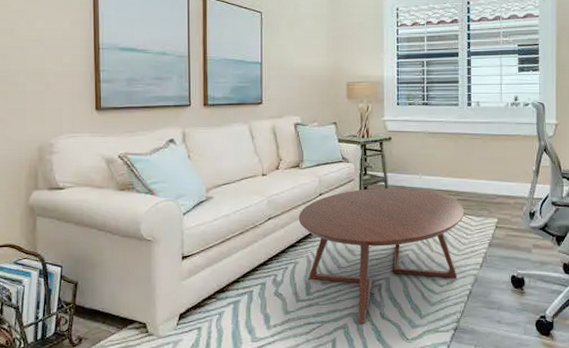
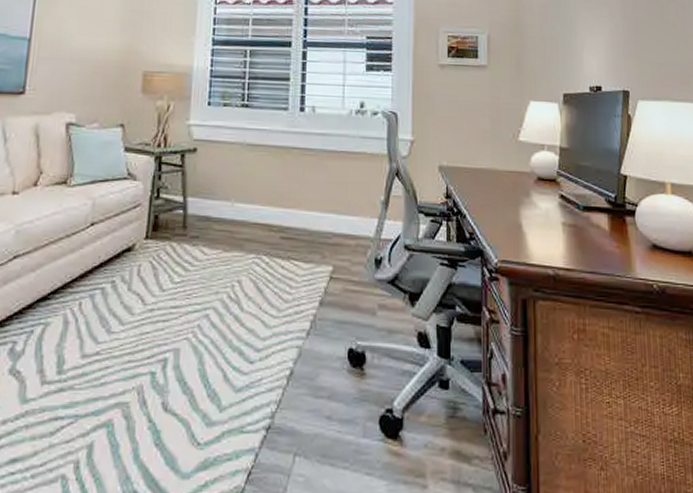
coffee table: present [298,188,465,324] -> none [57,218,289,420]

